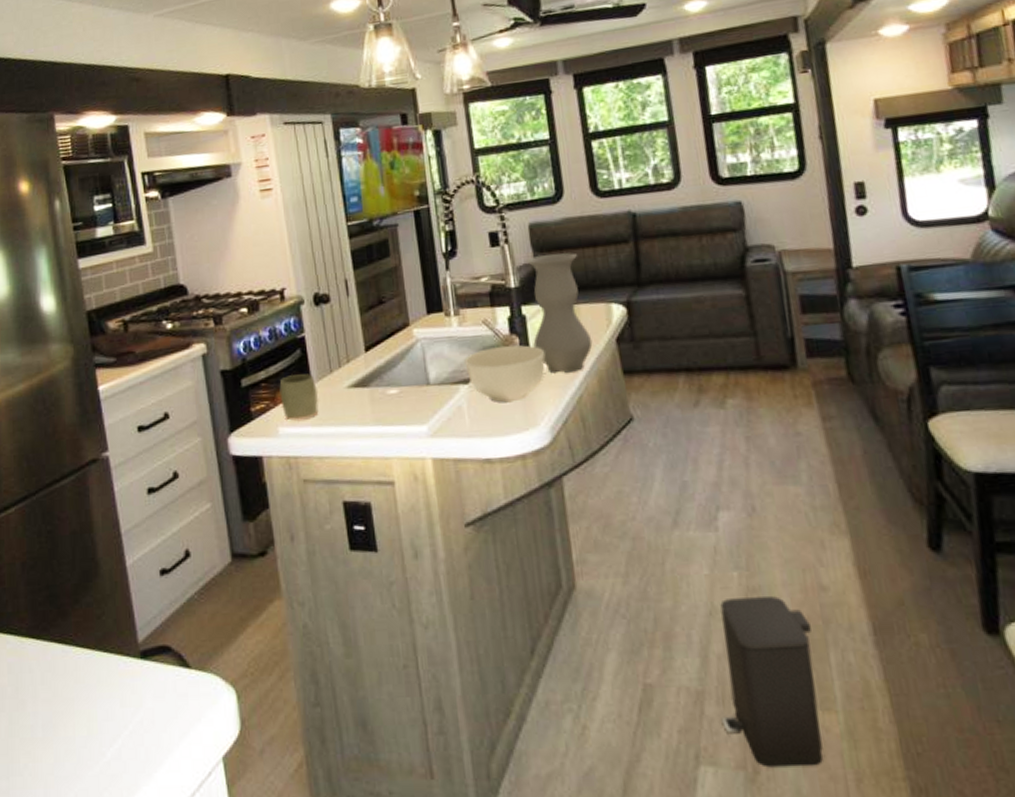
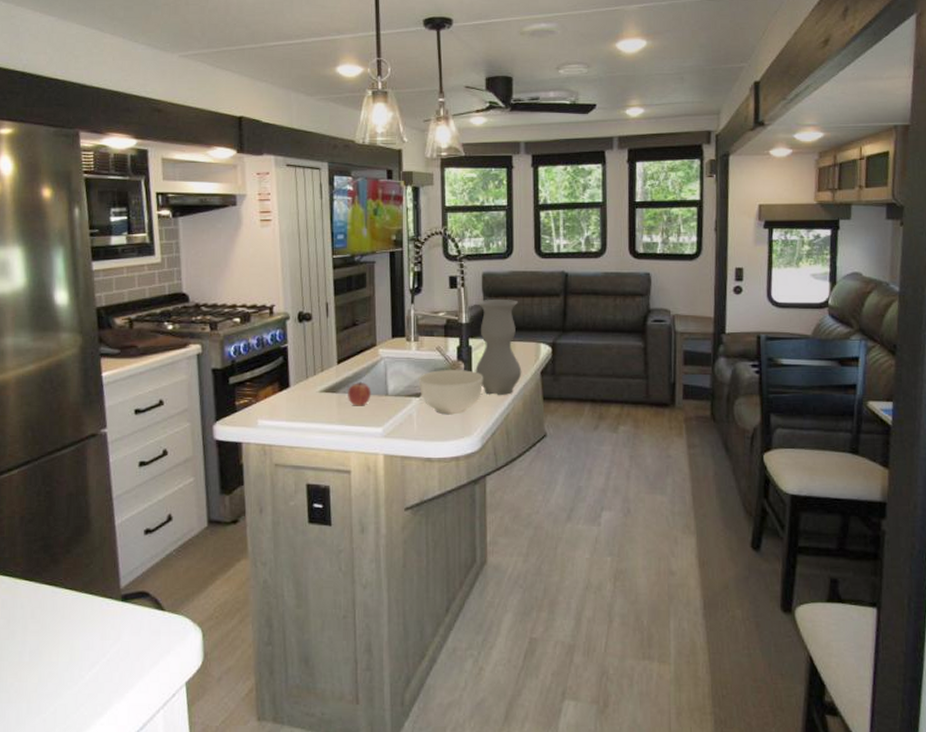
mug: present [279,374,319,421] -> none [261,378,295,415]
fruit: none [381,370,410,402] -> present [348,381,371,406]
pedal bin: present [720,596,823,768] -> none [585,577,659,703]

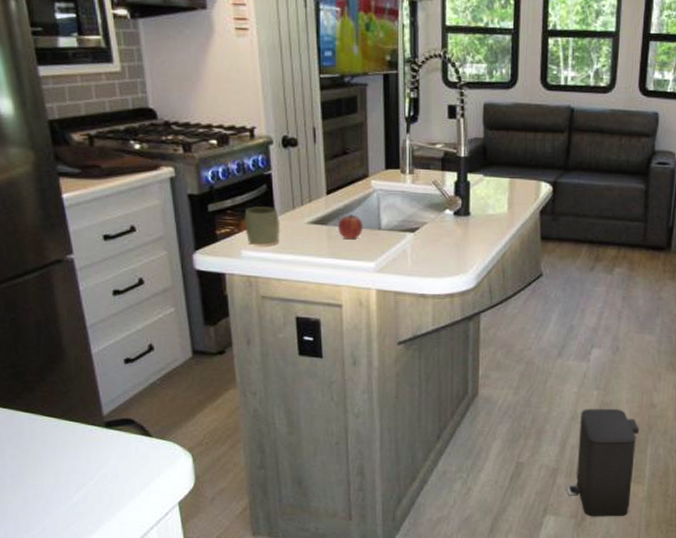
mug: none [261,378,295,415] -> present [244,206,281,246]
bowl: present [418,370,484,415] -> none [413,205,481,252]
vase: present [475,300,522,395] -> none [473,132,521,233]
pedal bin: none [585,577,659,703] -> present [566,409,639,517]

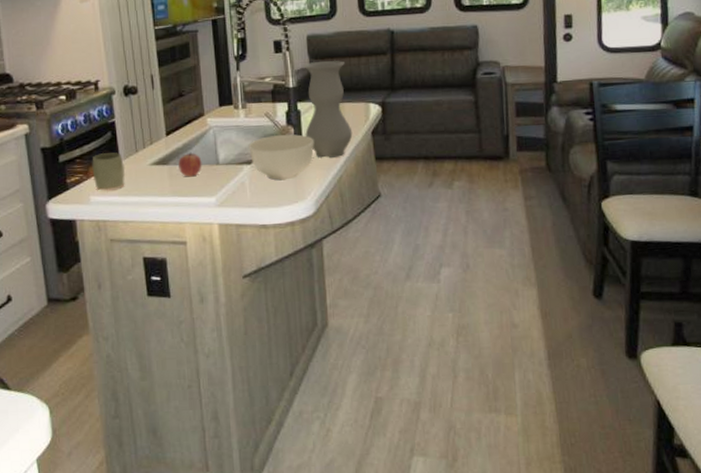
bowl: none [413,205,481,252] -> present [248,134,314,181]
vase: none [473,132,521,233] -> present [303,61,353,158]
pedal bin: present [566,409,639,517] -> none [432,332,504,456]

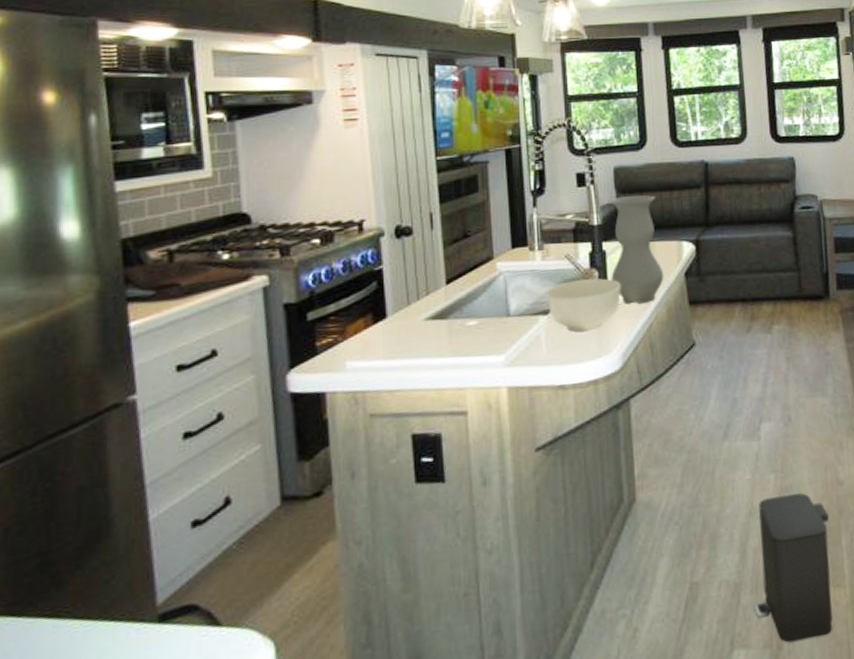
mug: present [92,152,126,191] -> none [350,306,394,355]
fruit: present [178,152,202,177] -> none [460,302,490,333]
pedal bin: none [432,332,504,456] -> present [754,493,833,643]

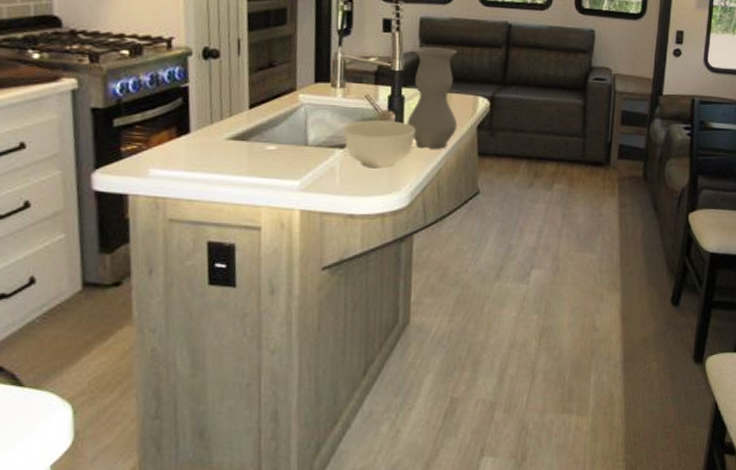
pedal bin: present [754,493,833,643] -> none [505,334,582,456]

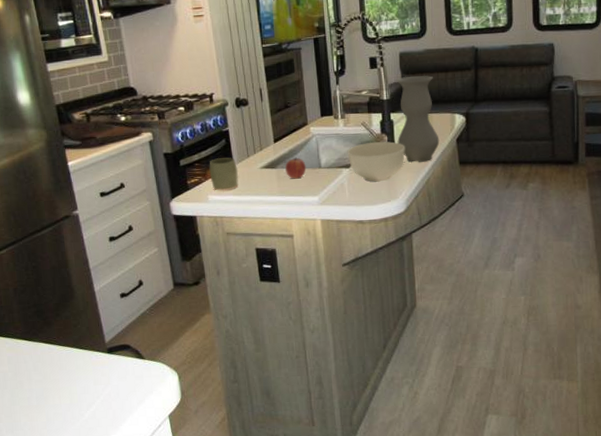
mug: none [154,121,196,164] -> present [209,157,239,191]
fruit: none [260,129,288,157] -> present [285,157,306,179]

